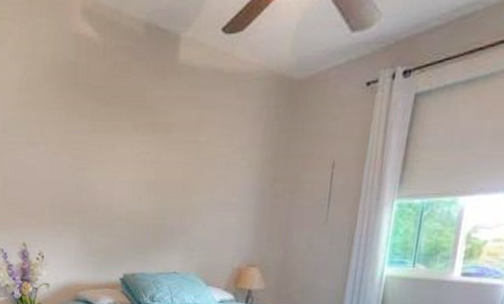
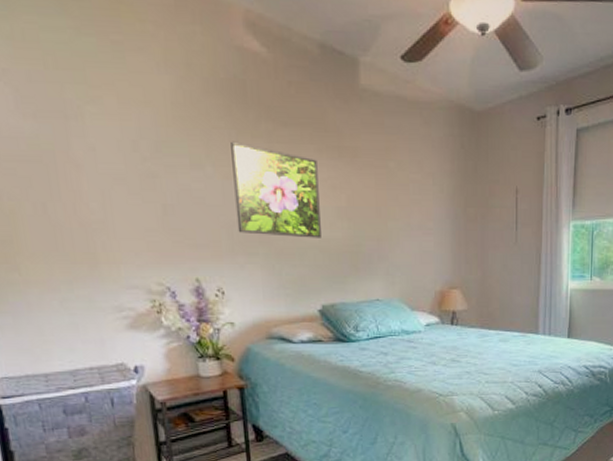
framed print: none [59,120,132,211] -> present [231,141,321,238]

